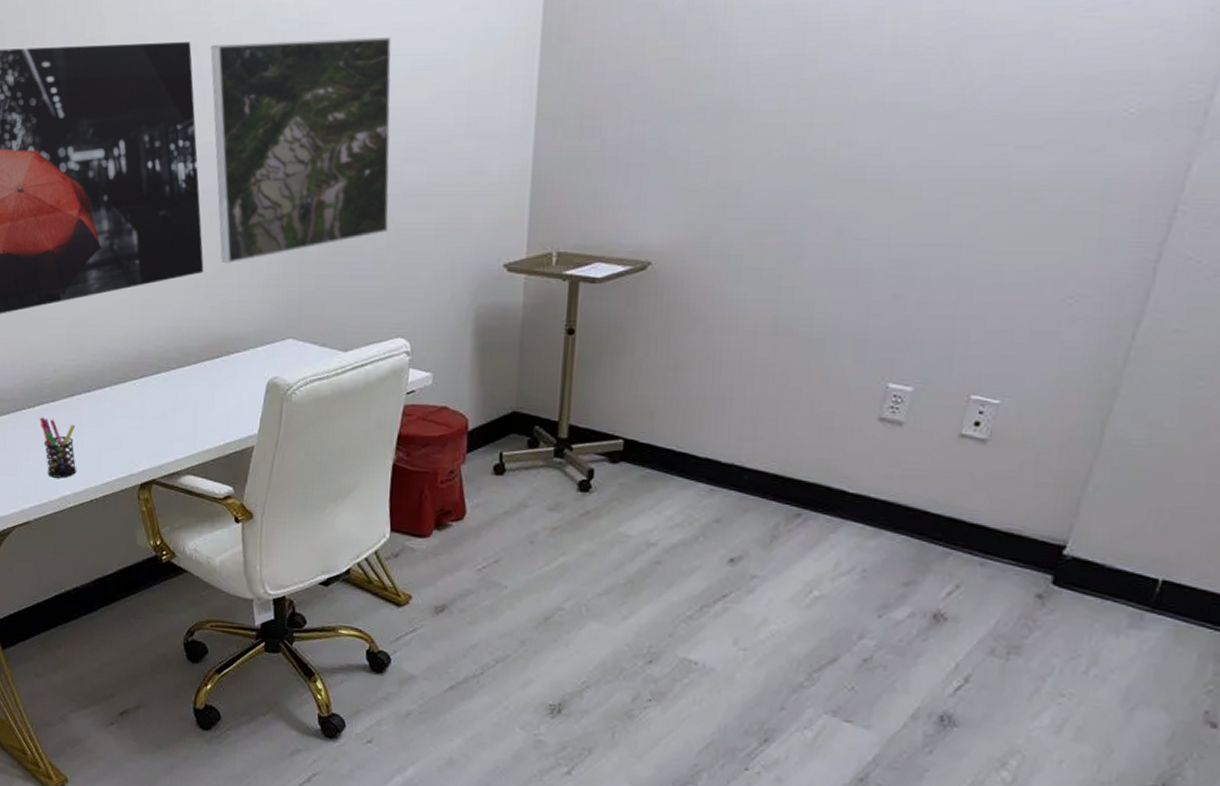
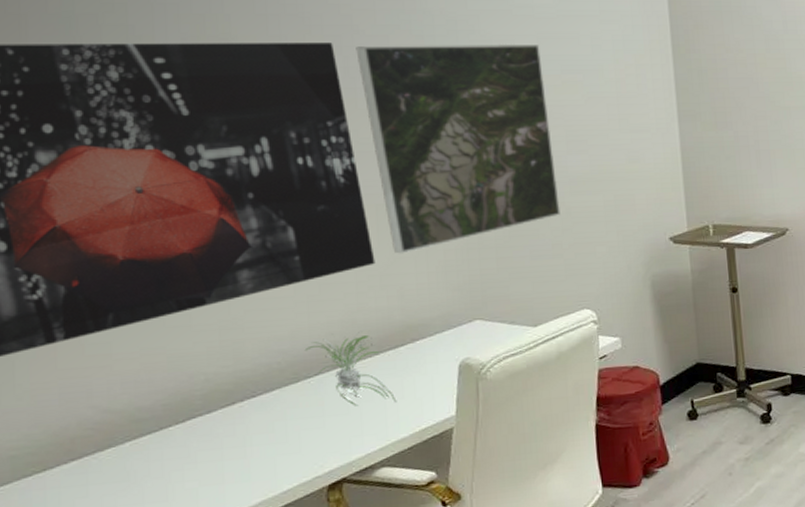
pen holder: present [40,417,77,478] -> none [193,431,248,496]
plant: none [134,338,207,412] -> present [304,330,397,406]

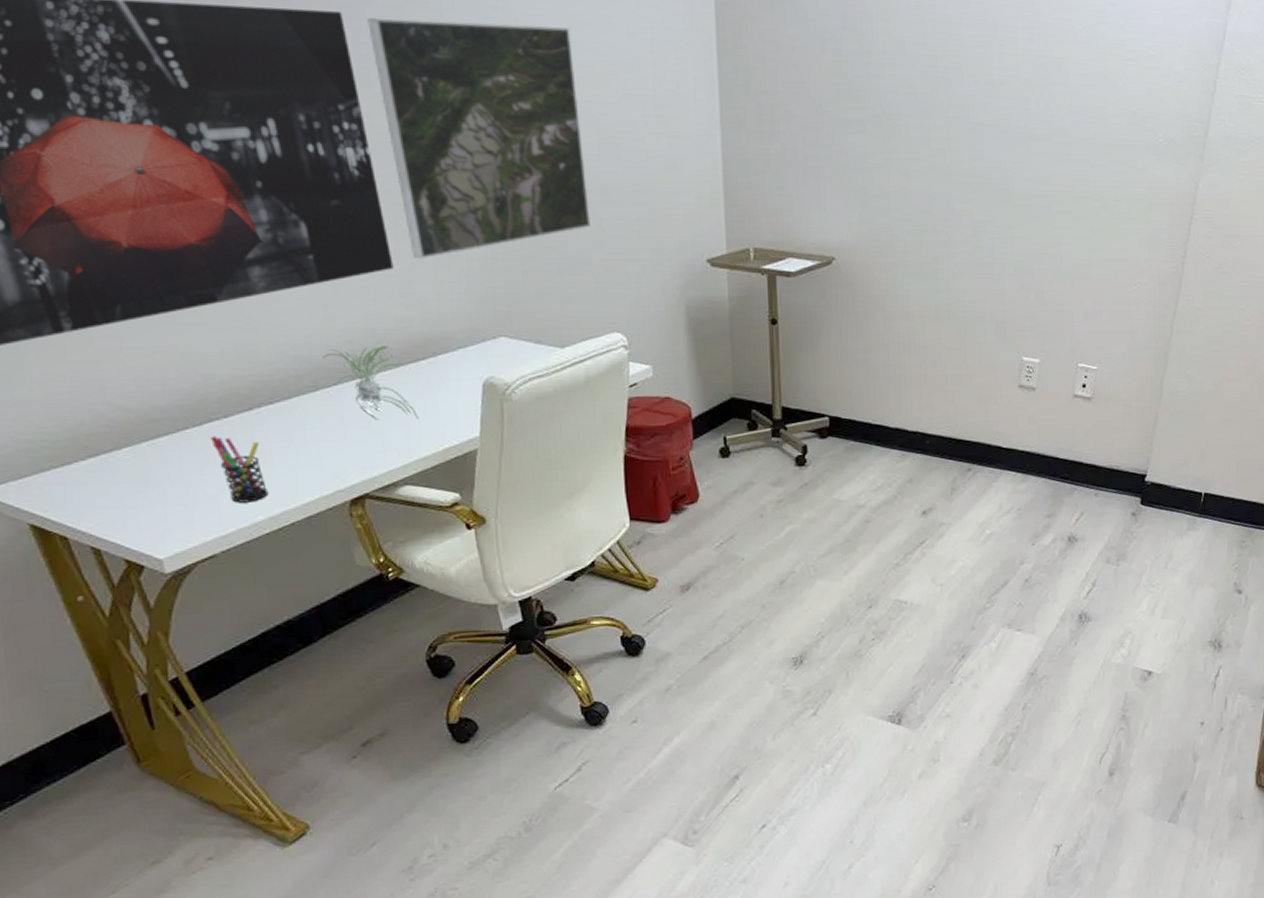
pen holder: none [193,431,248,496] -> present [211,436,269,503]

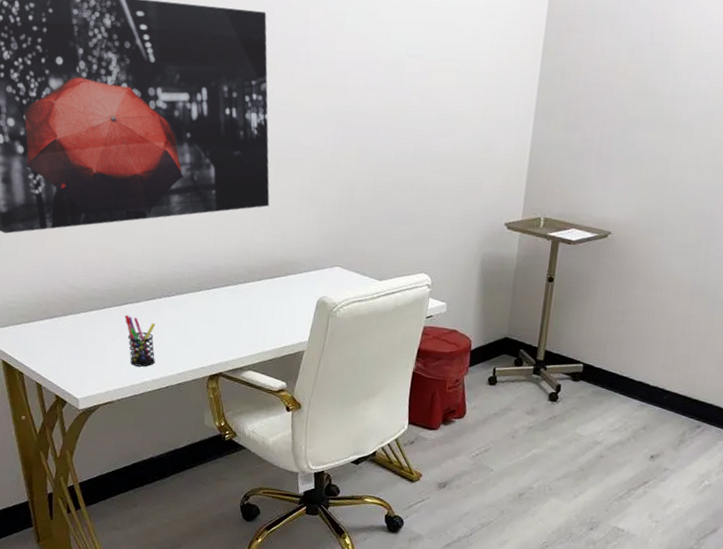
plant: present [322,340,419,420] -> none [208,259,267,321]
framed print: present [367,18,591,260] -> none [282,18,429,202]

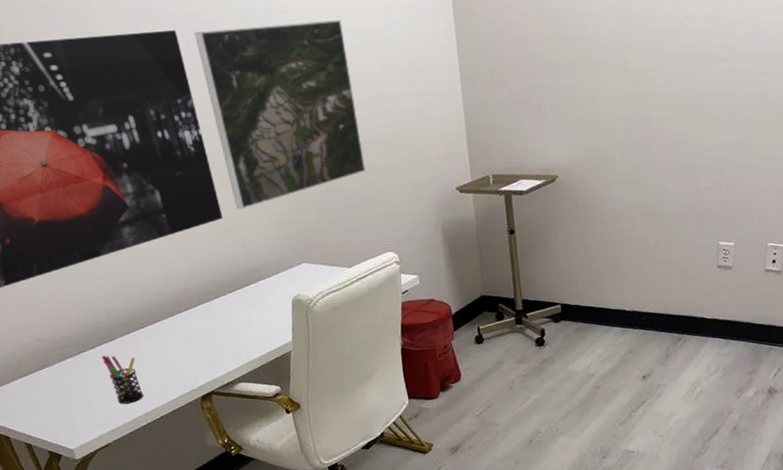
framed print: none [282,18,429,202] -> present [194,20,366,210]

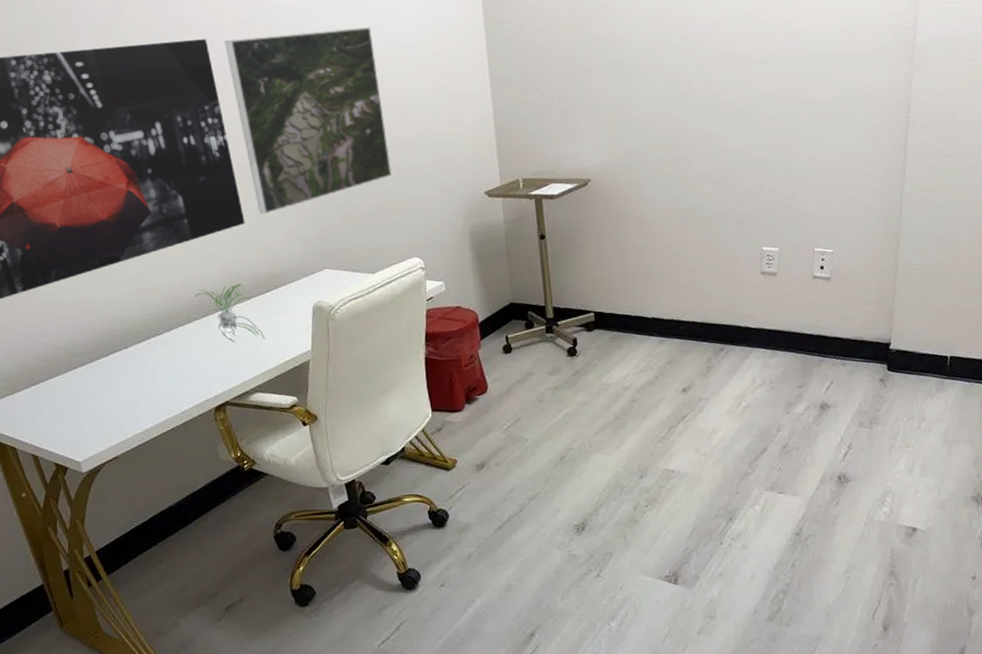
pen holder: present [102,355,144,404] -> none [115,363,156,414]
plant: none [175,273,247,335] -> present [194,279,265,343]

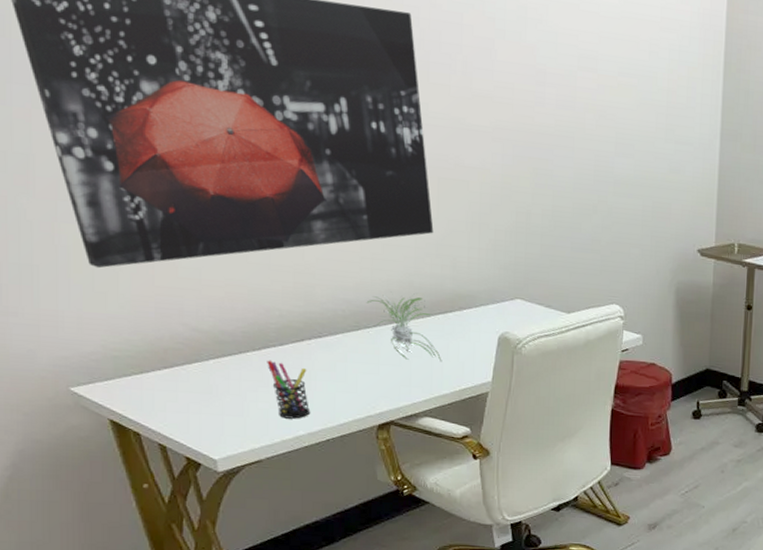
pen holder: none [115,363,156,414] -> present [267,360,311,419]
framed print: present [224,27,392,215] -> none [432,20,603,228]

